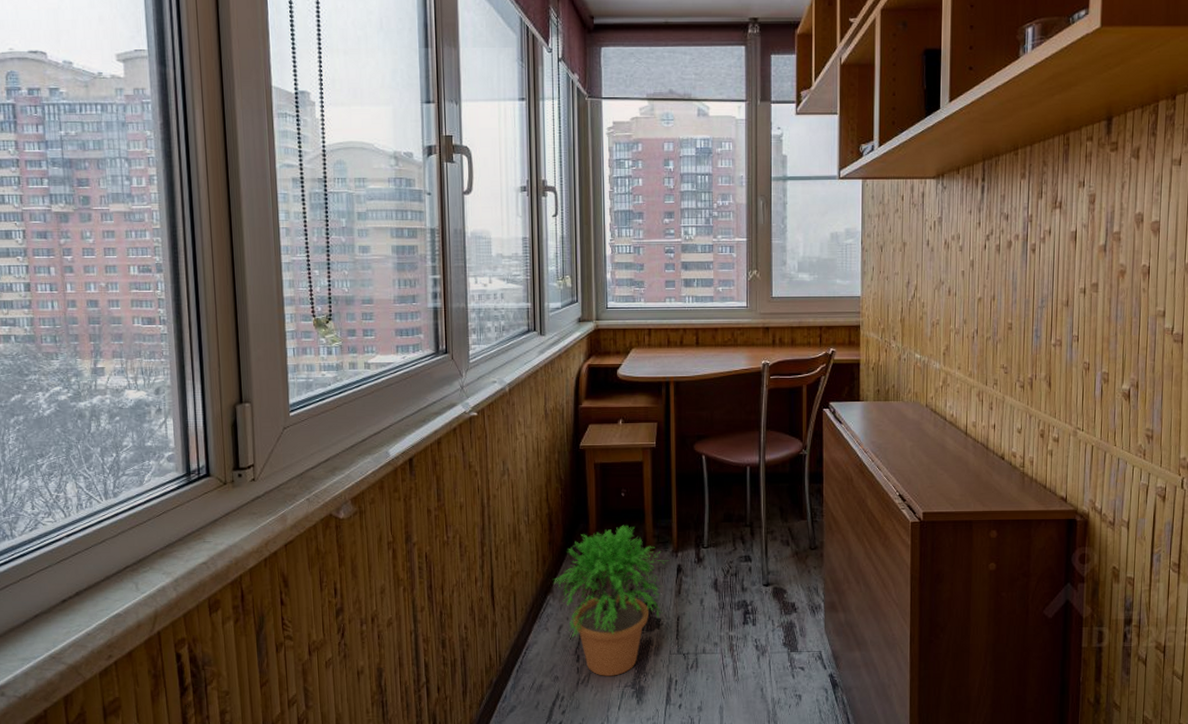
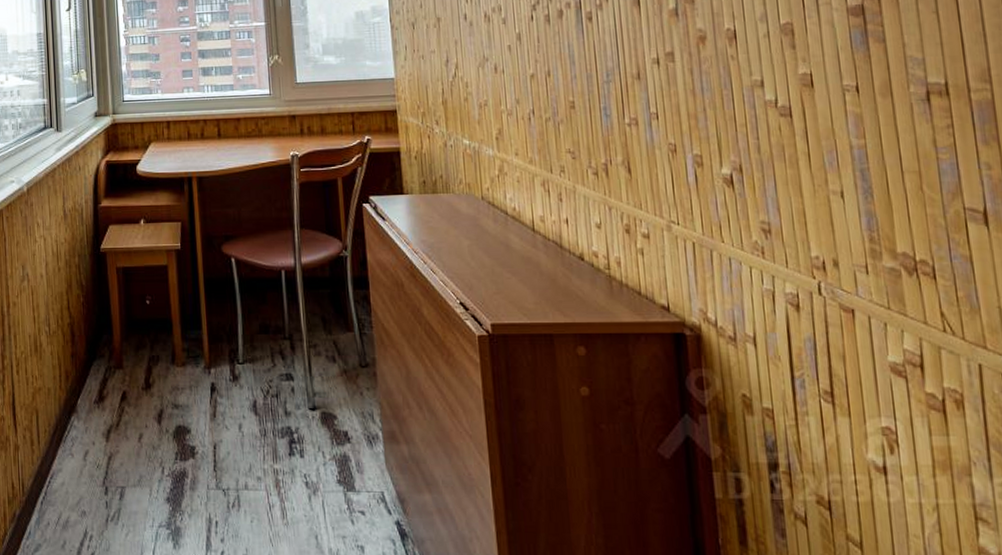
potted plant: present [552,525,669,676] -> none [76,336,201,513]

